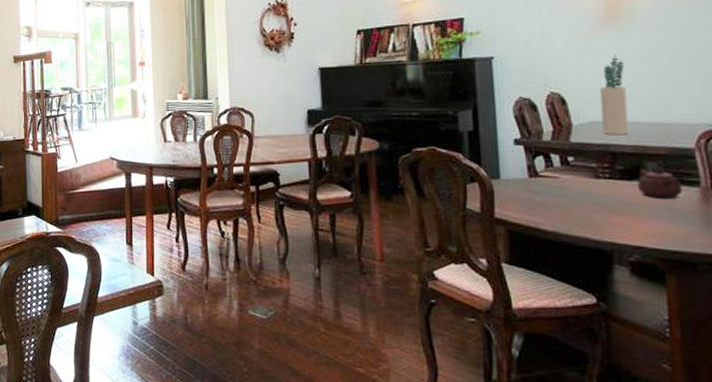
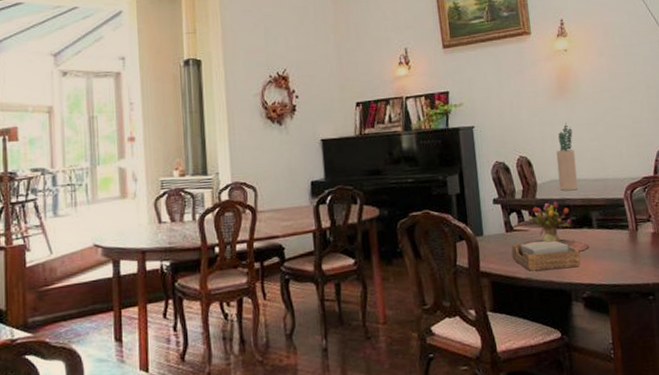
napkin holder: none [534,190,628,226] -> present [511,240,581,271]
flower arrangement: none [547,146,640,208] -> present [520,201,589,252]
teapot: present [636,165,683,199] -> none [585,214,618,242]

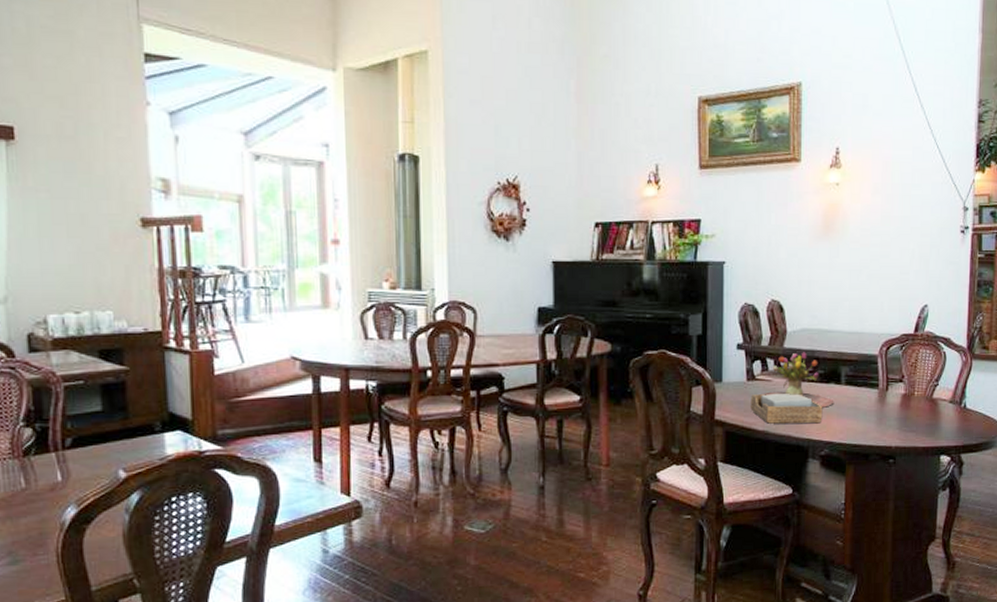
vase: present [556,122,578,191] -> none [811,266,832,342]

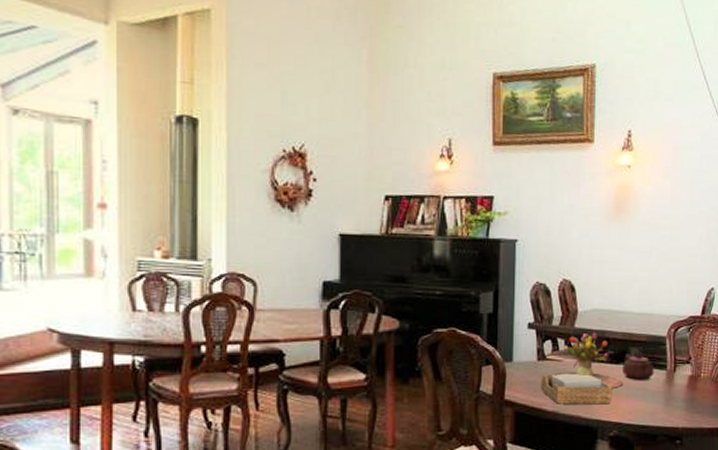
teapot: none [832,370,866,399] -> present [621,351,655,380]

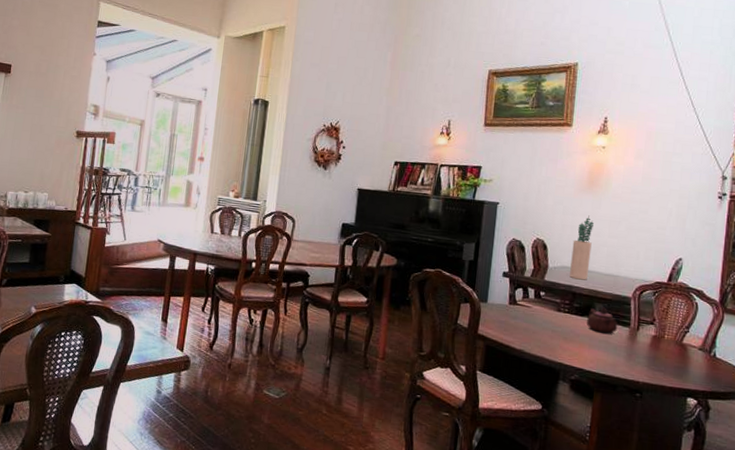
napkin holder: present [540,373,612,405] -> none [510,317,576,351]
flower arrangement: present [551,332,622,388] -> none [520,286,586,338]
vase: none [601,247,623,323] -> present [569,215,594,280]

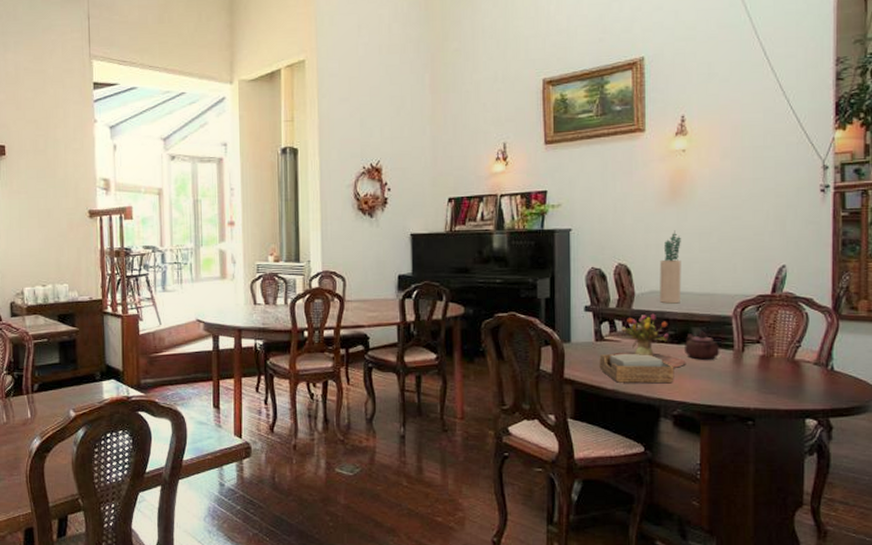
napkin holder: none [510,317,576,351] -> present [599,353,674,384]
flower arrangement: none [520,286,586,338] -> present [610,313,685,368]

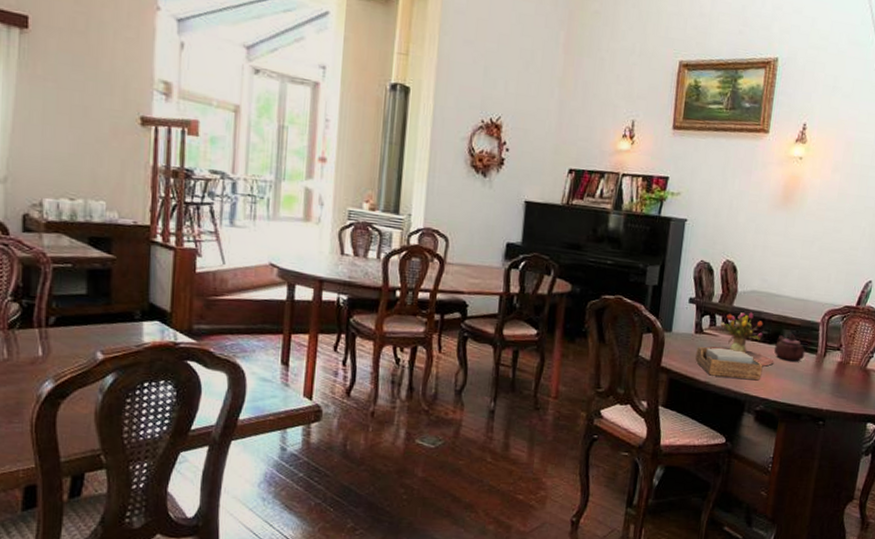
vase: present [660,230,682,304] -> none [759,234,786,306]

